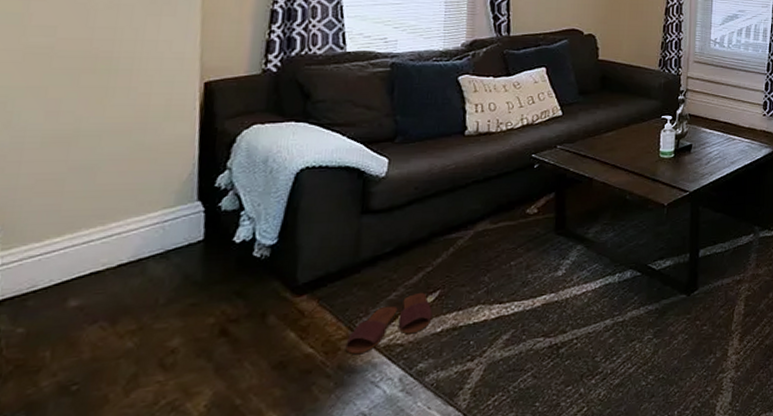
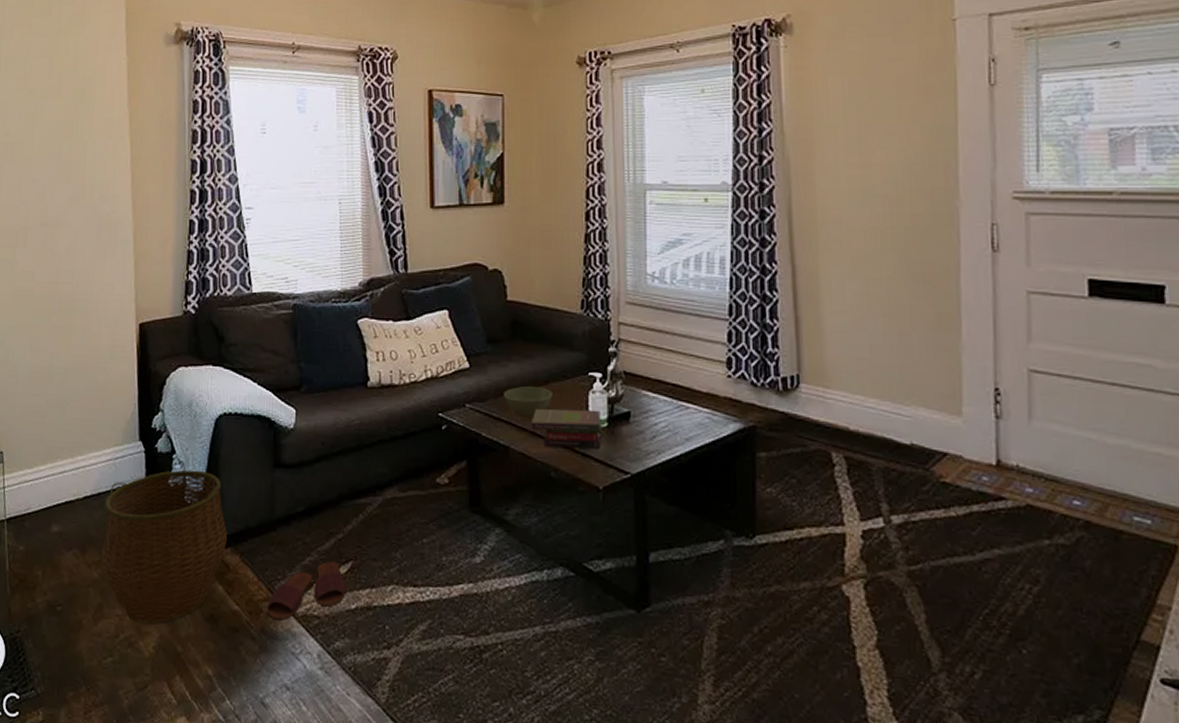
basket: none [139,224,304,385] -> present [102,469,228,624]
bowl: none [590,129,632,157] -> present [503,386,553,422]
books: none [612,144,670,176] -> present [531,408,602,449]

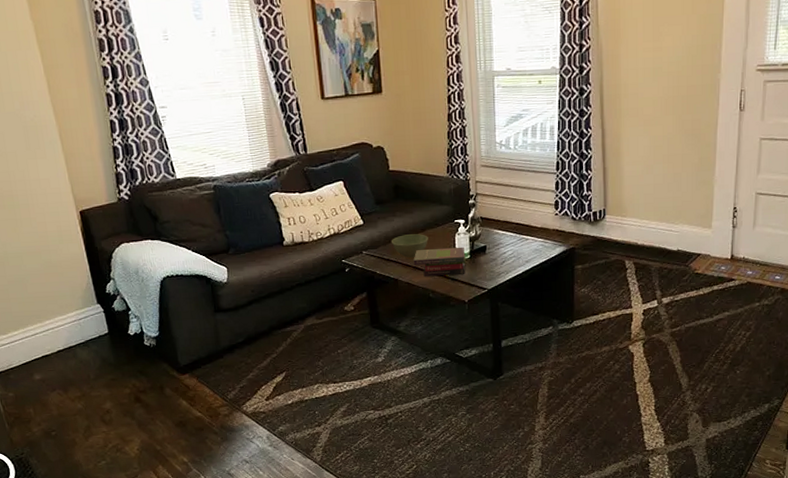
basket: present [102,469,228,624] -> none [77,321,185,435]
slippers: present [267,560,346,621] -> none [223,373,283,419]

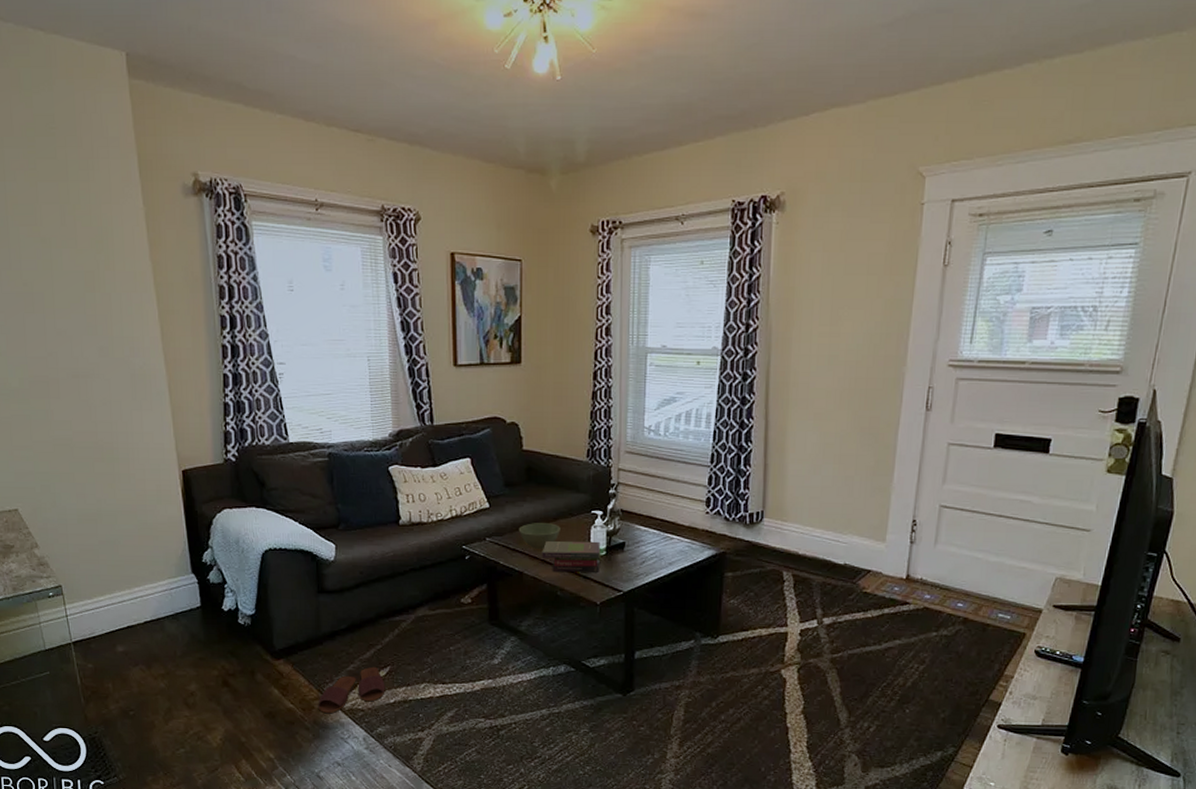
slippers: none [223,373,283,419] -> present [318,666,385,714]

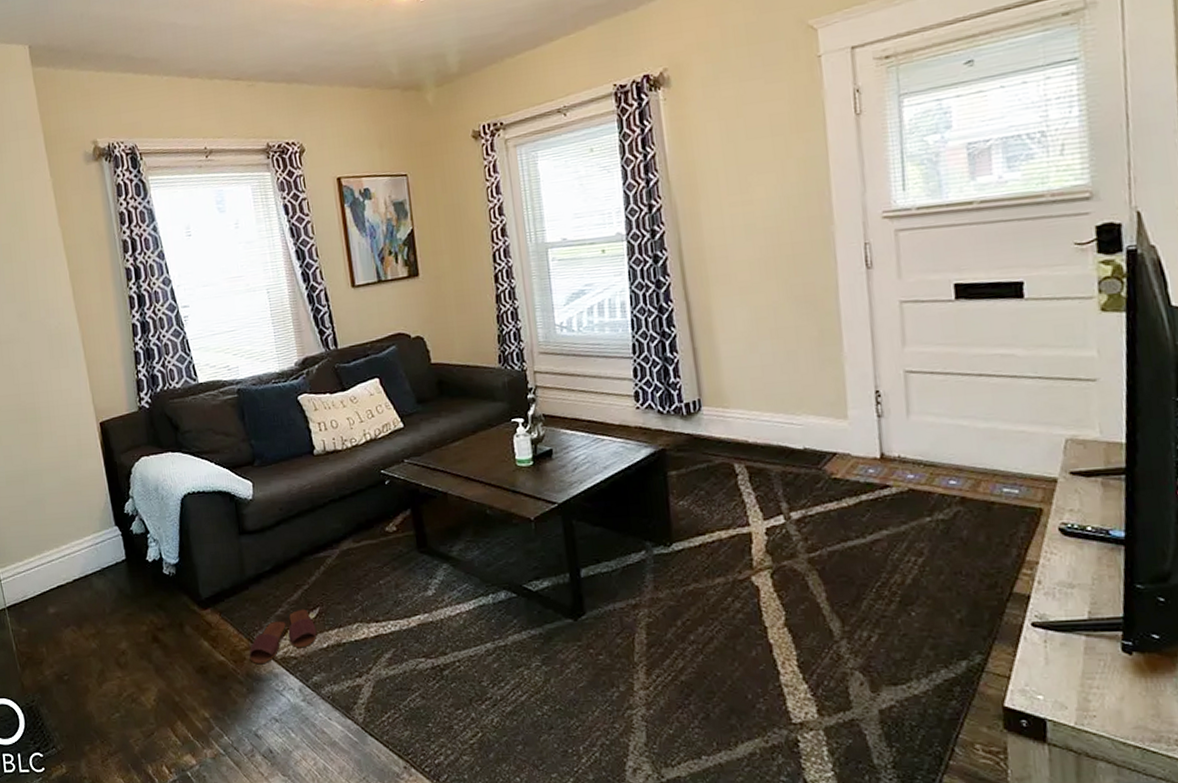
bowl: present [518,523,560,552] -> none [436,437,481,469]
books: present [542,540,601,572] -> none [464,451,529,488]

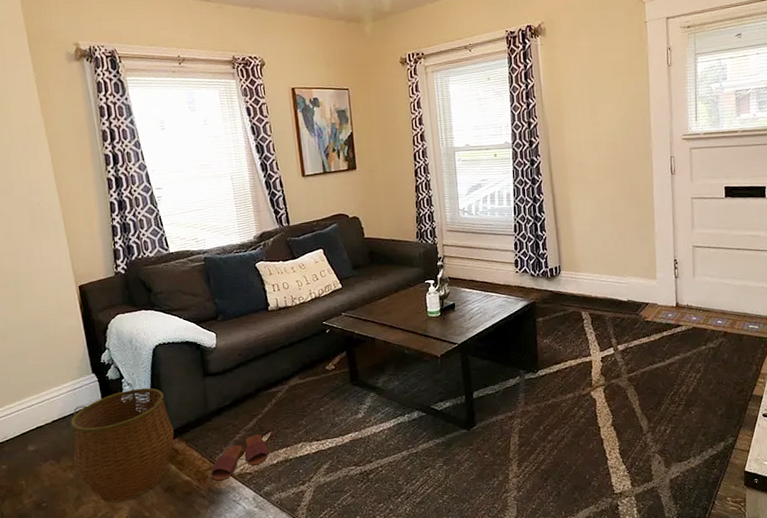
basket: none [92,545,207,681] -> present [70,387,175,503]

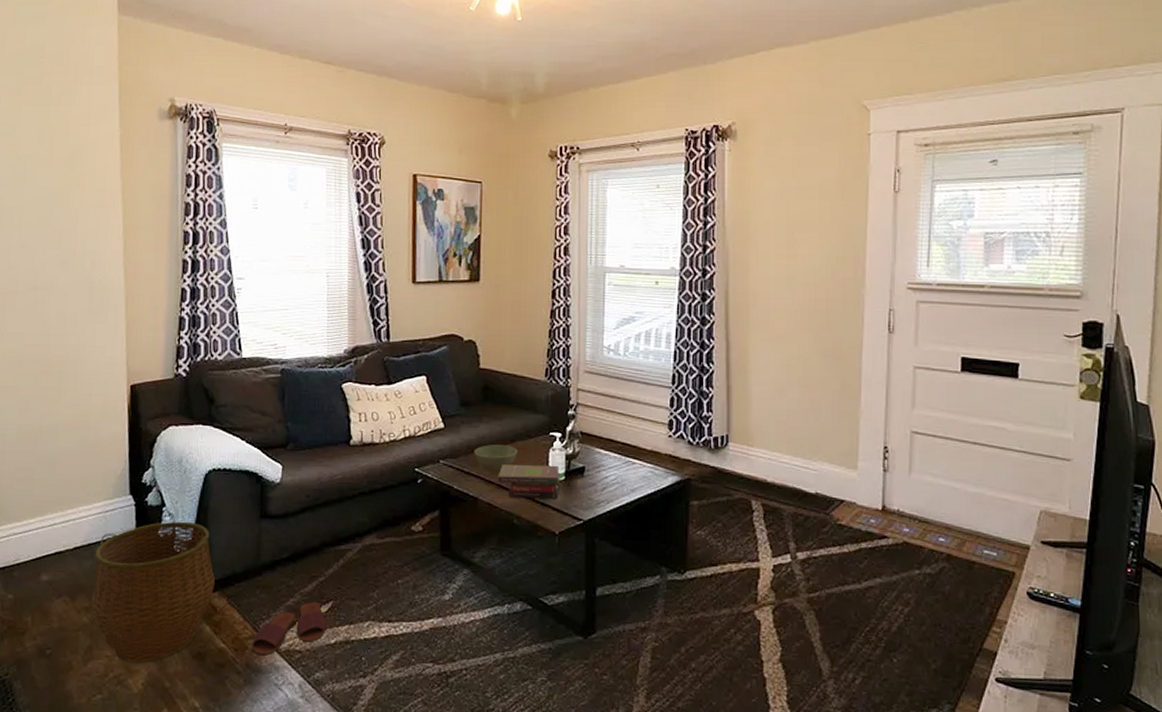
bowl: none [367,295,402,319] -> present [474,445,518,476]
books: none [388,305,437,334] -> present [497,464,560,499]

